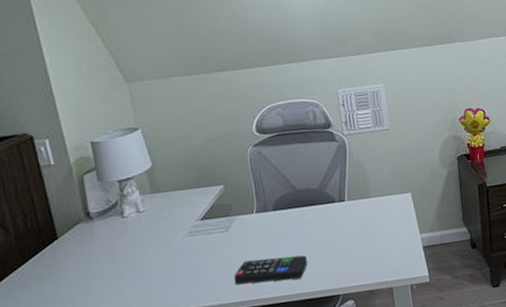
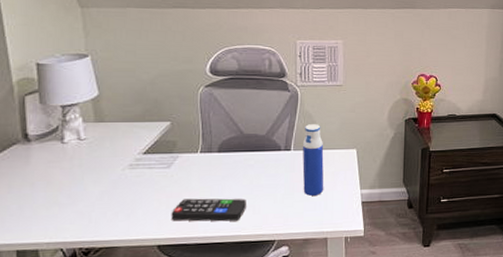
water bottle: none [356,171,383,246] -> present [302,124,324,196]

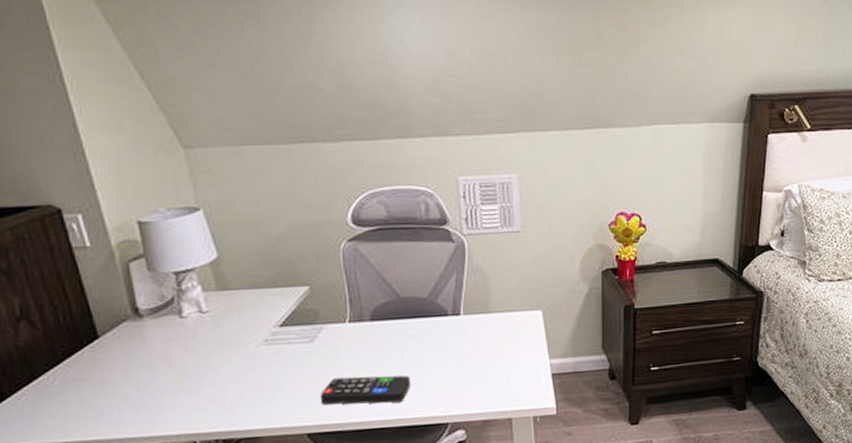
water bottle: present [302,124,324,196] -> none [475,281,504,369]

